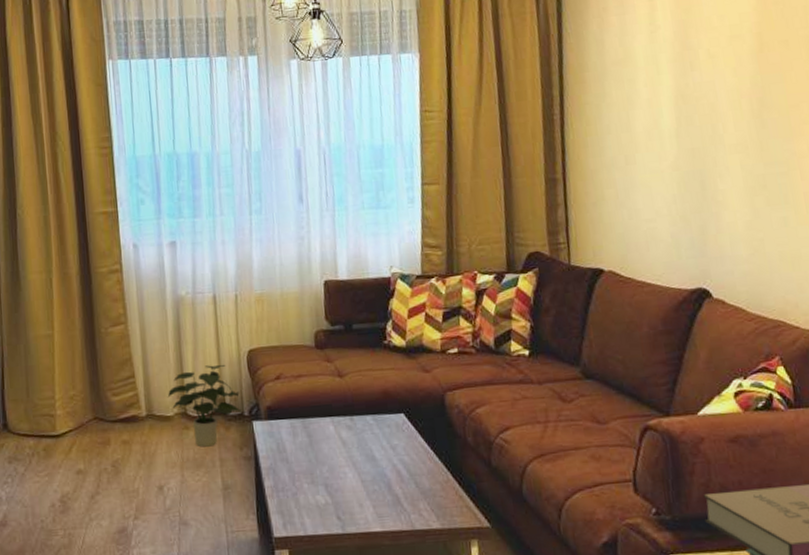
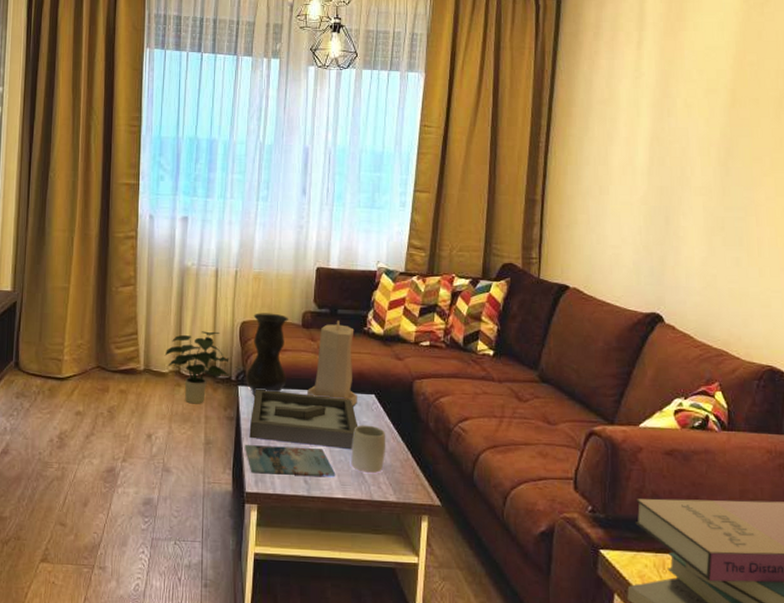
vase: none [260,336,305,430] -> present [246,313,289,396]
magazine: none [266,479,371,516] -> present [244,445,336,477]
decorative tray: none [270,421,390,478] -> present [249,390,358,450]
candle: none [328,337,386,429] -> present [306,321,357,407]
mug: none [384,447,423,502] -> present [351,425,386,474]

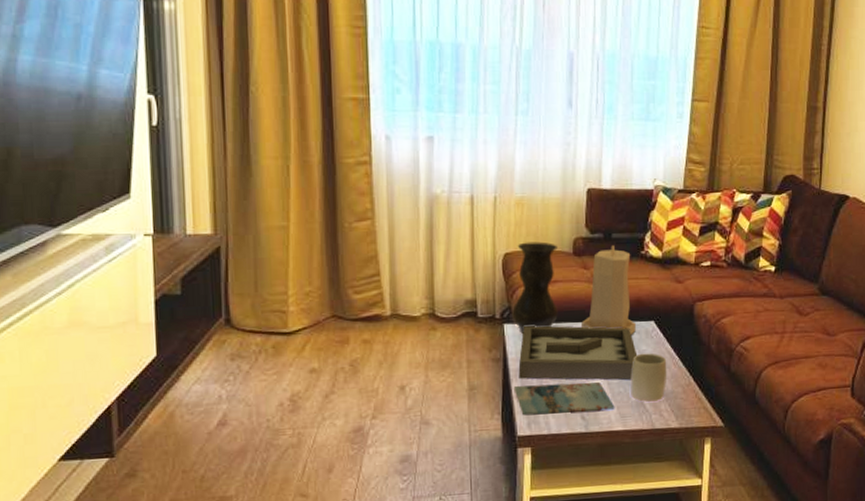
potted plant: present [164,331,229,404] -> none [415,266,493,348]

